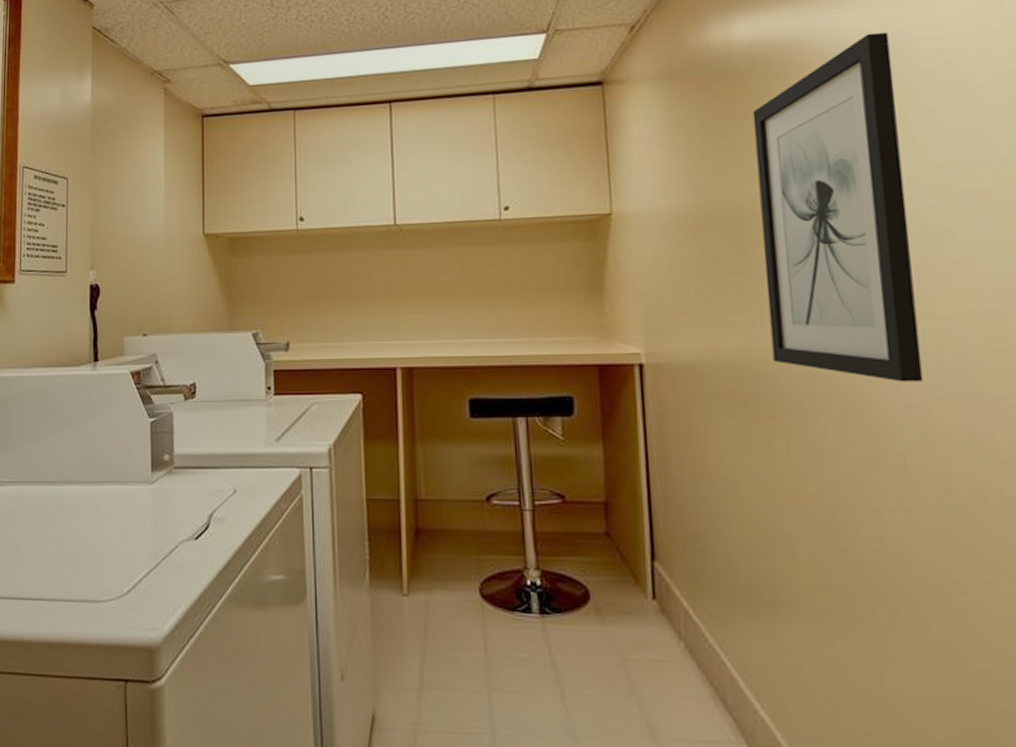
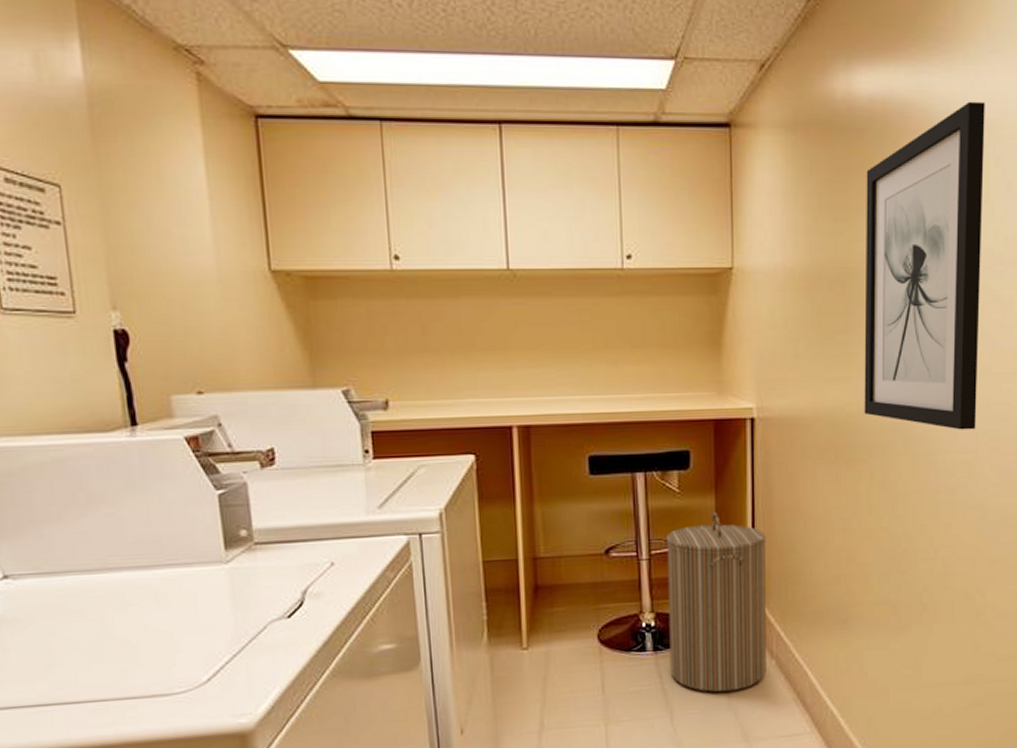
laundry hamper: none [551,462,674,675] -> present [666,511,767,692]

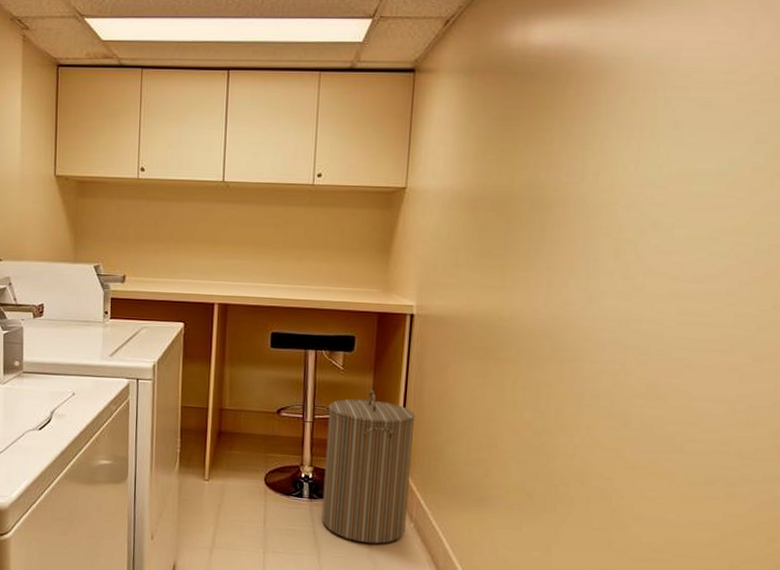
wall art: present [864,101,985,430] -> none [515,49,658,343]

